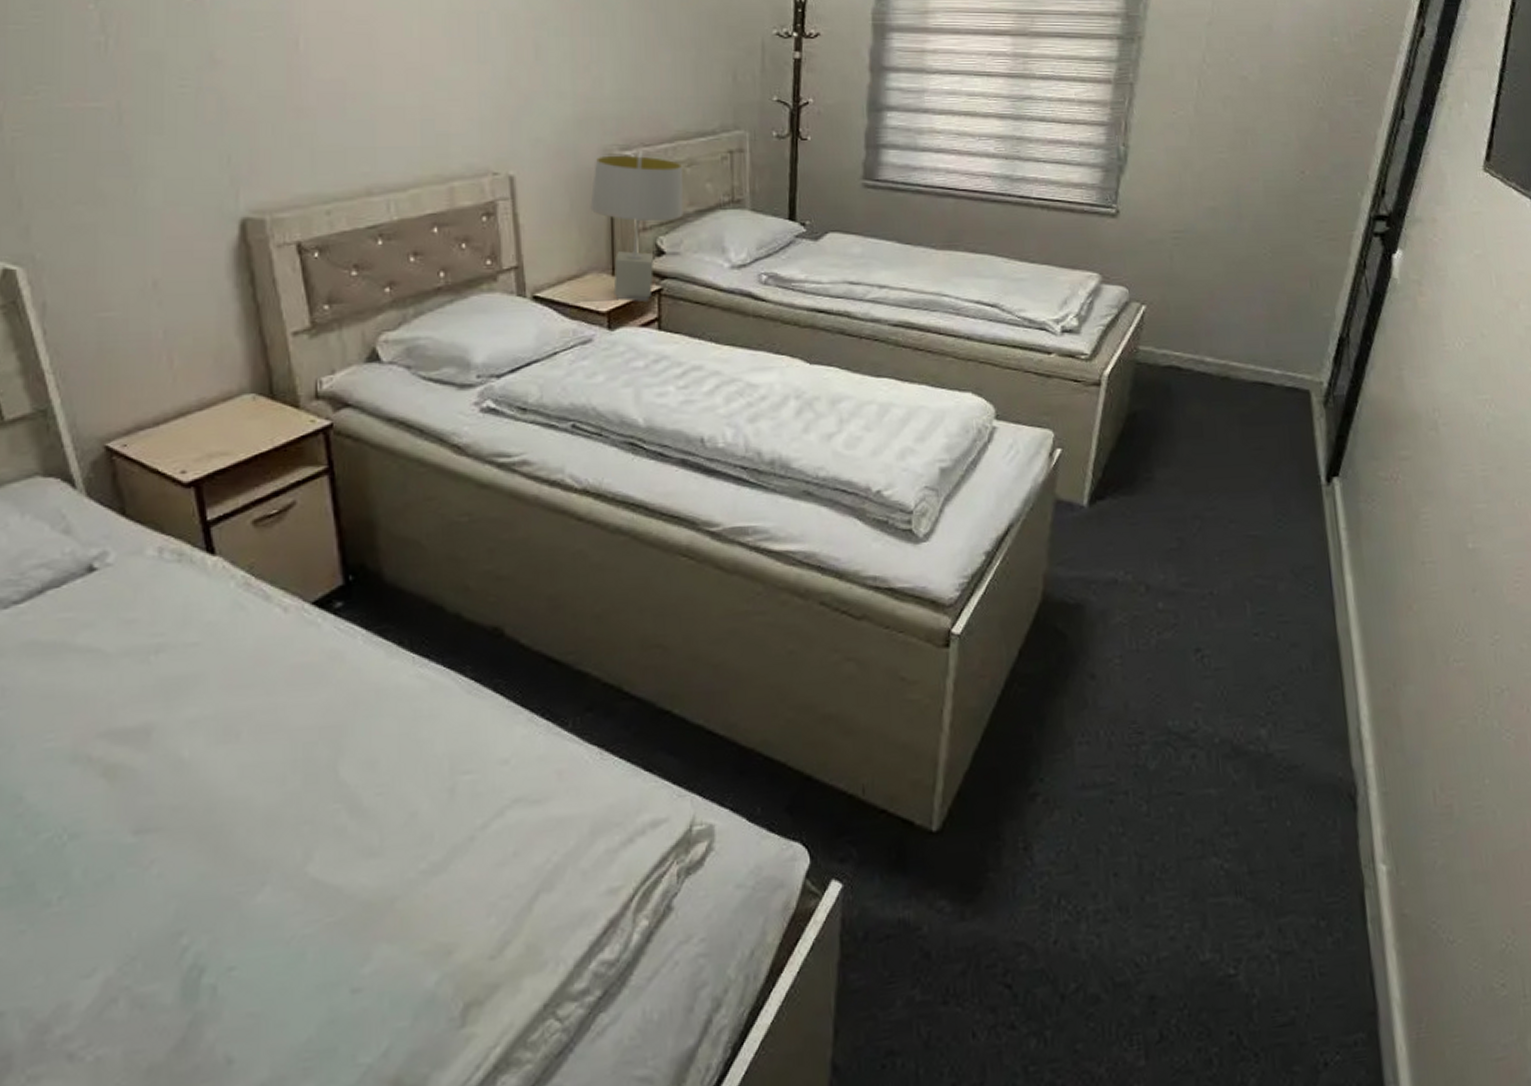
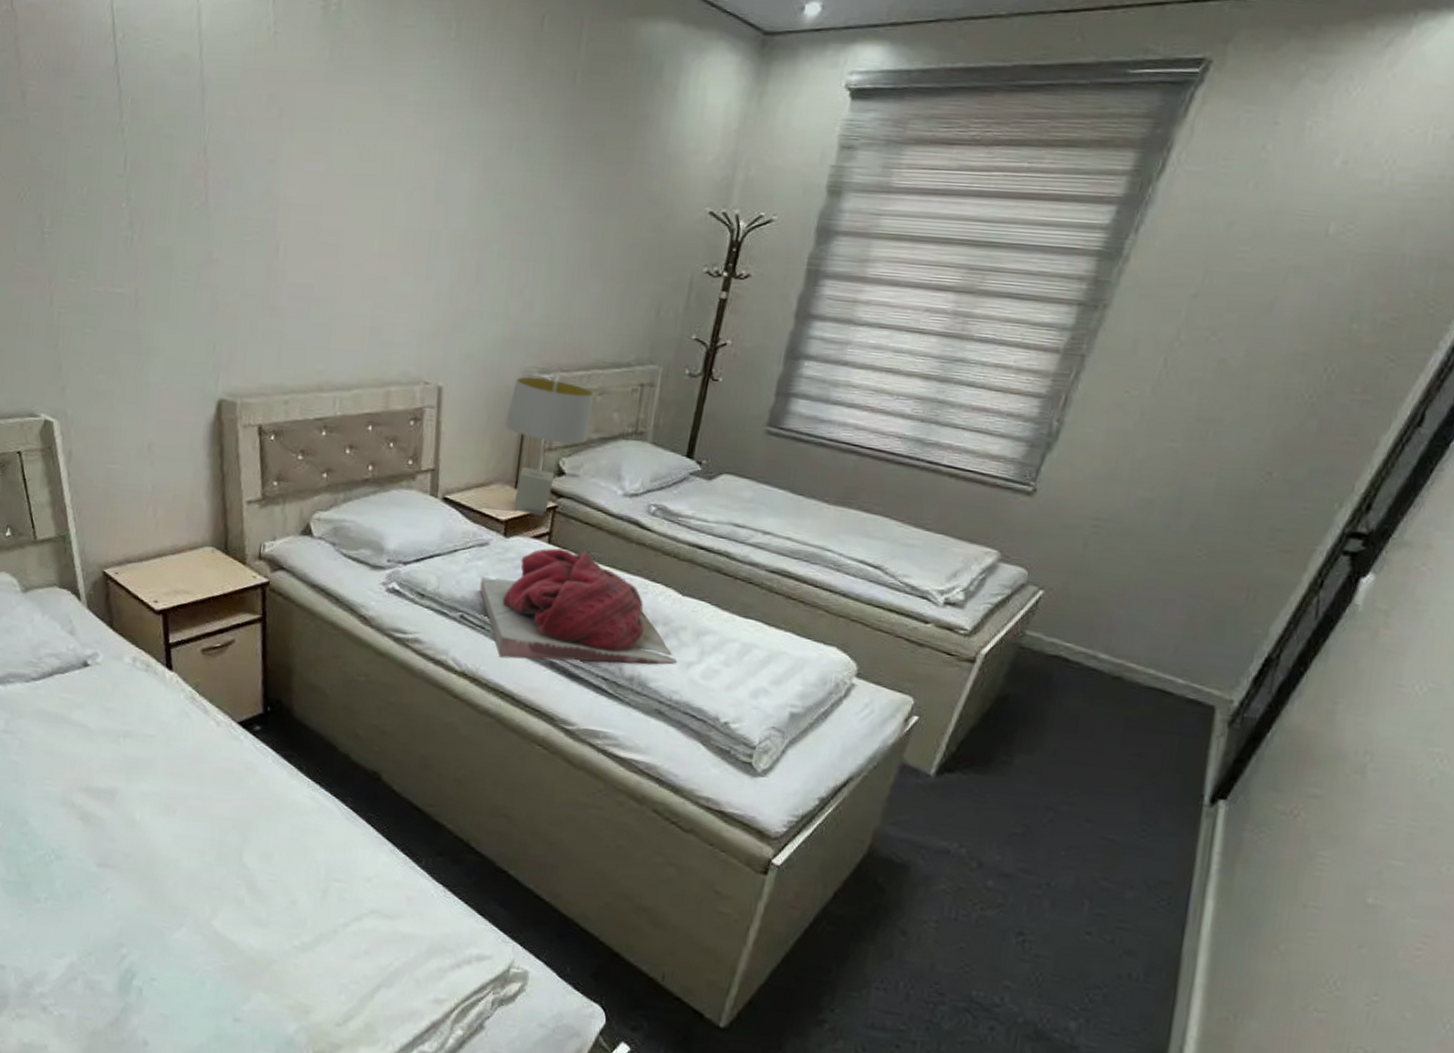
towel: none [589,333,817,465] -> present [479,548,677,665]

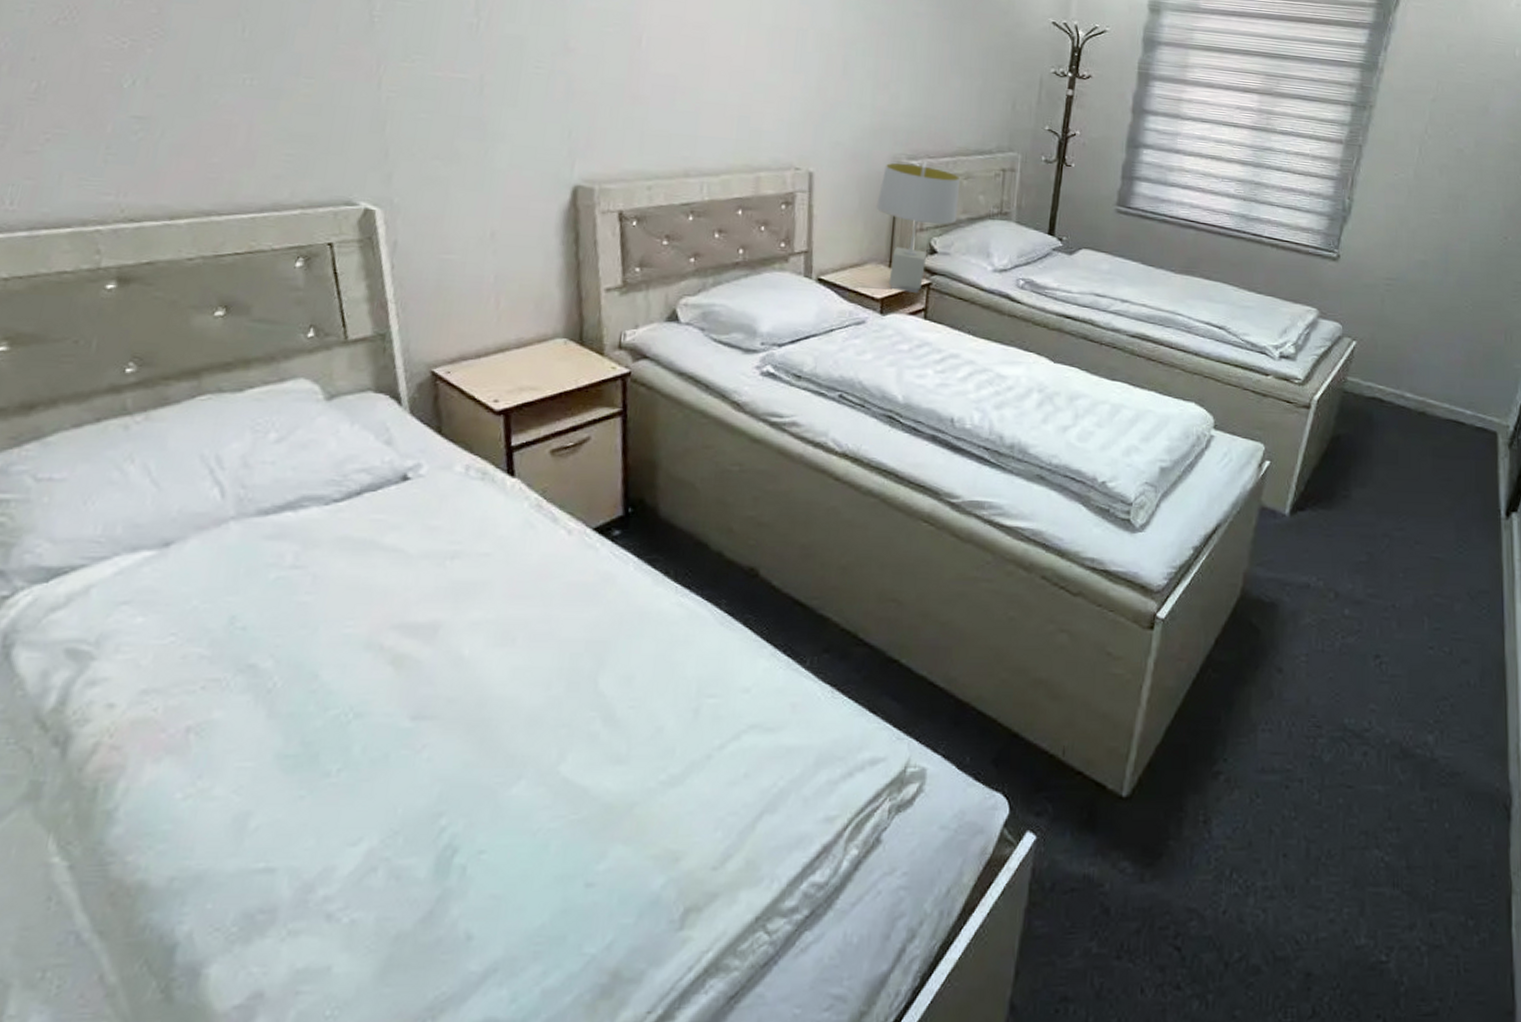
towel: present [479,548,677,665] -> none [858,323,1054,436]

